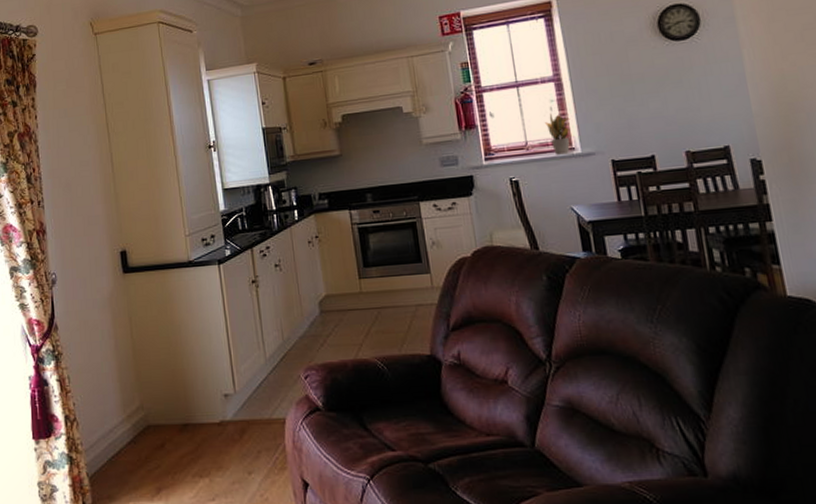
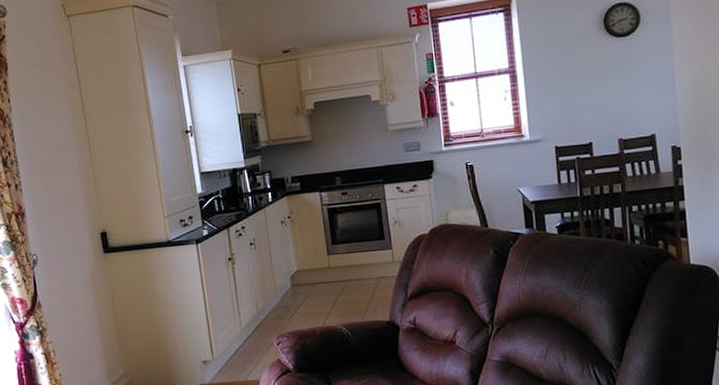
potted plant: present [545,113,570,155] -> none [500,103,522,142]

